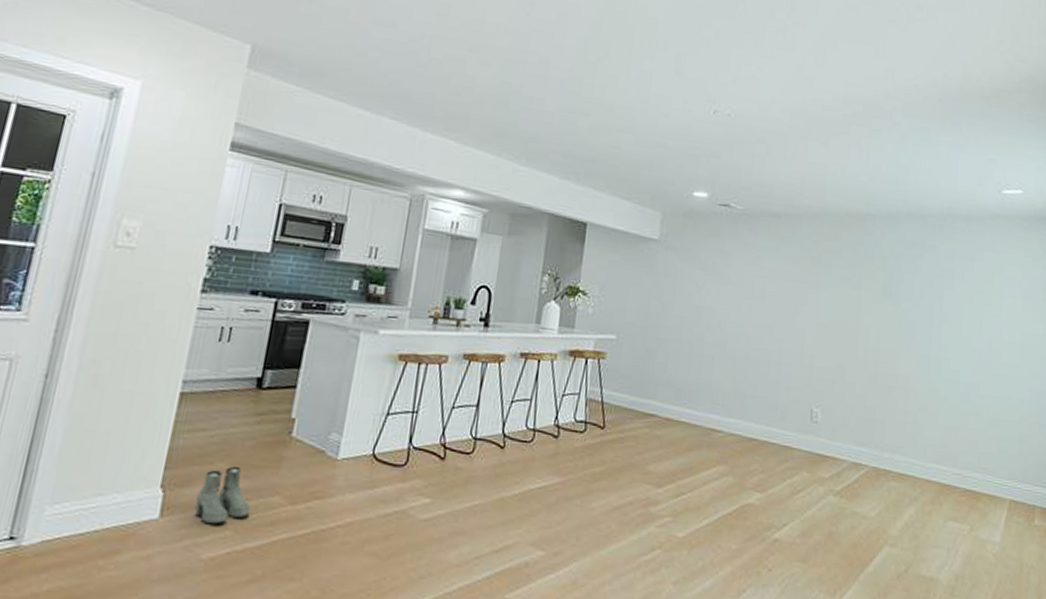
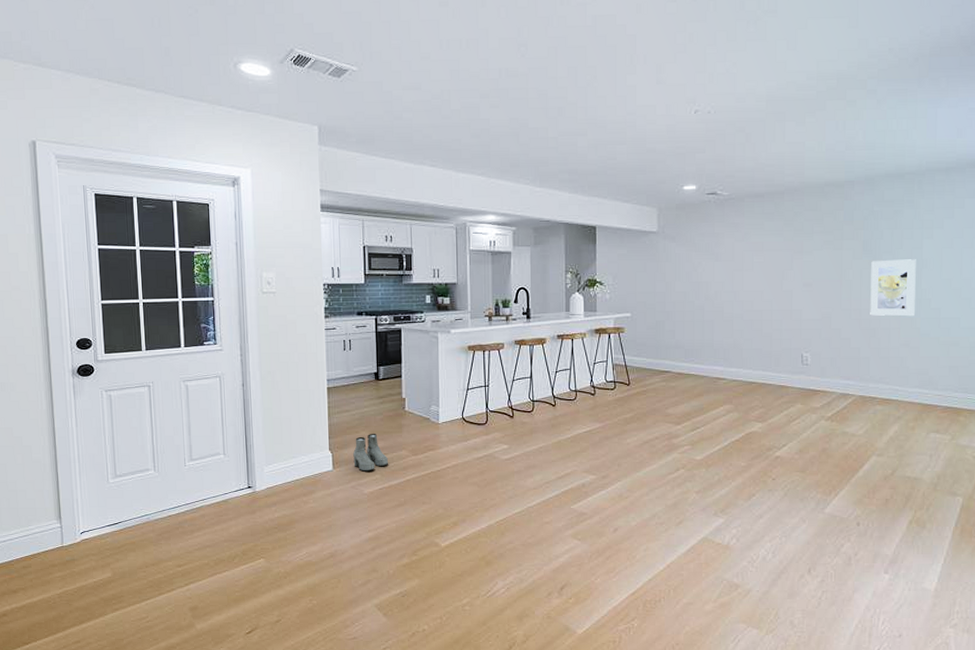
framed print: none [887,307,936,377] -> present [870,259,916,317]

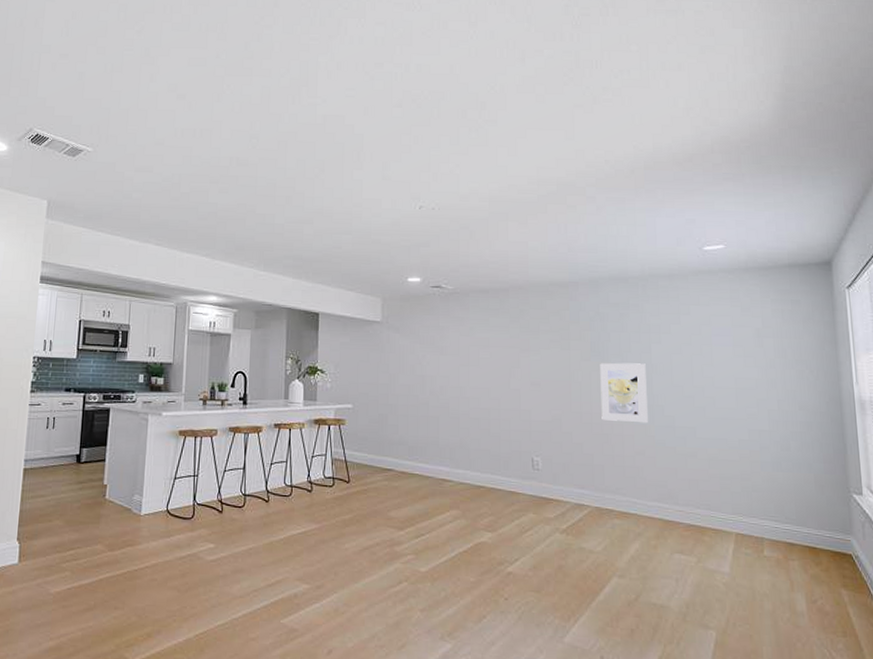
boots: present [353,433,388,472] -> none [42,522,81,567]

